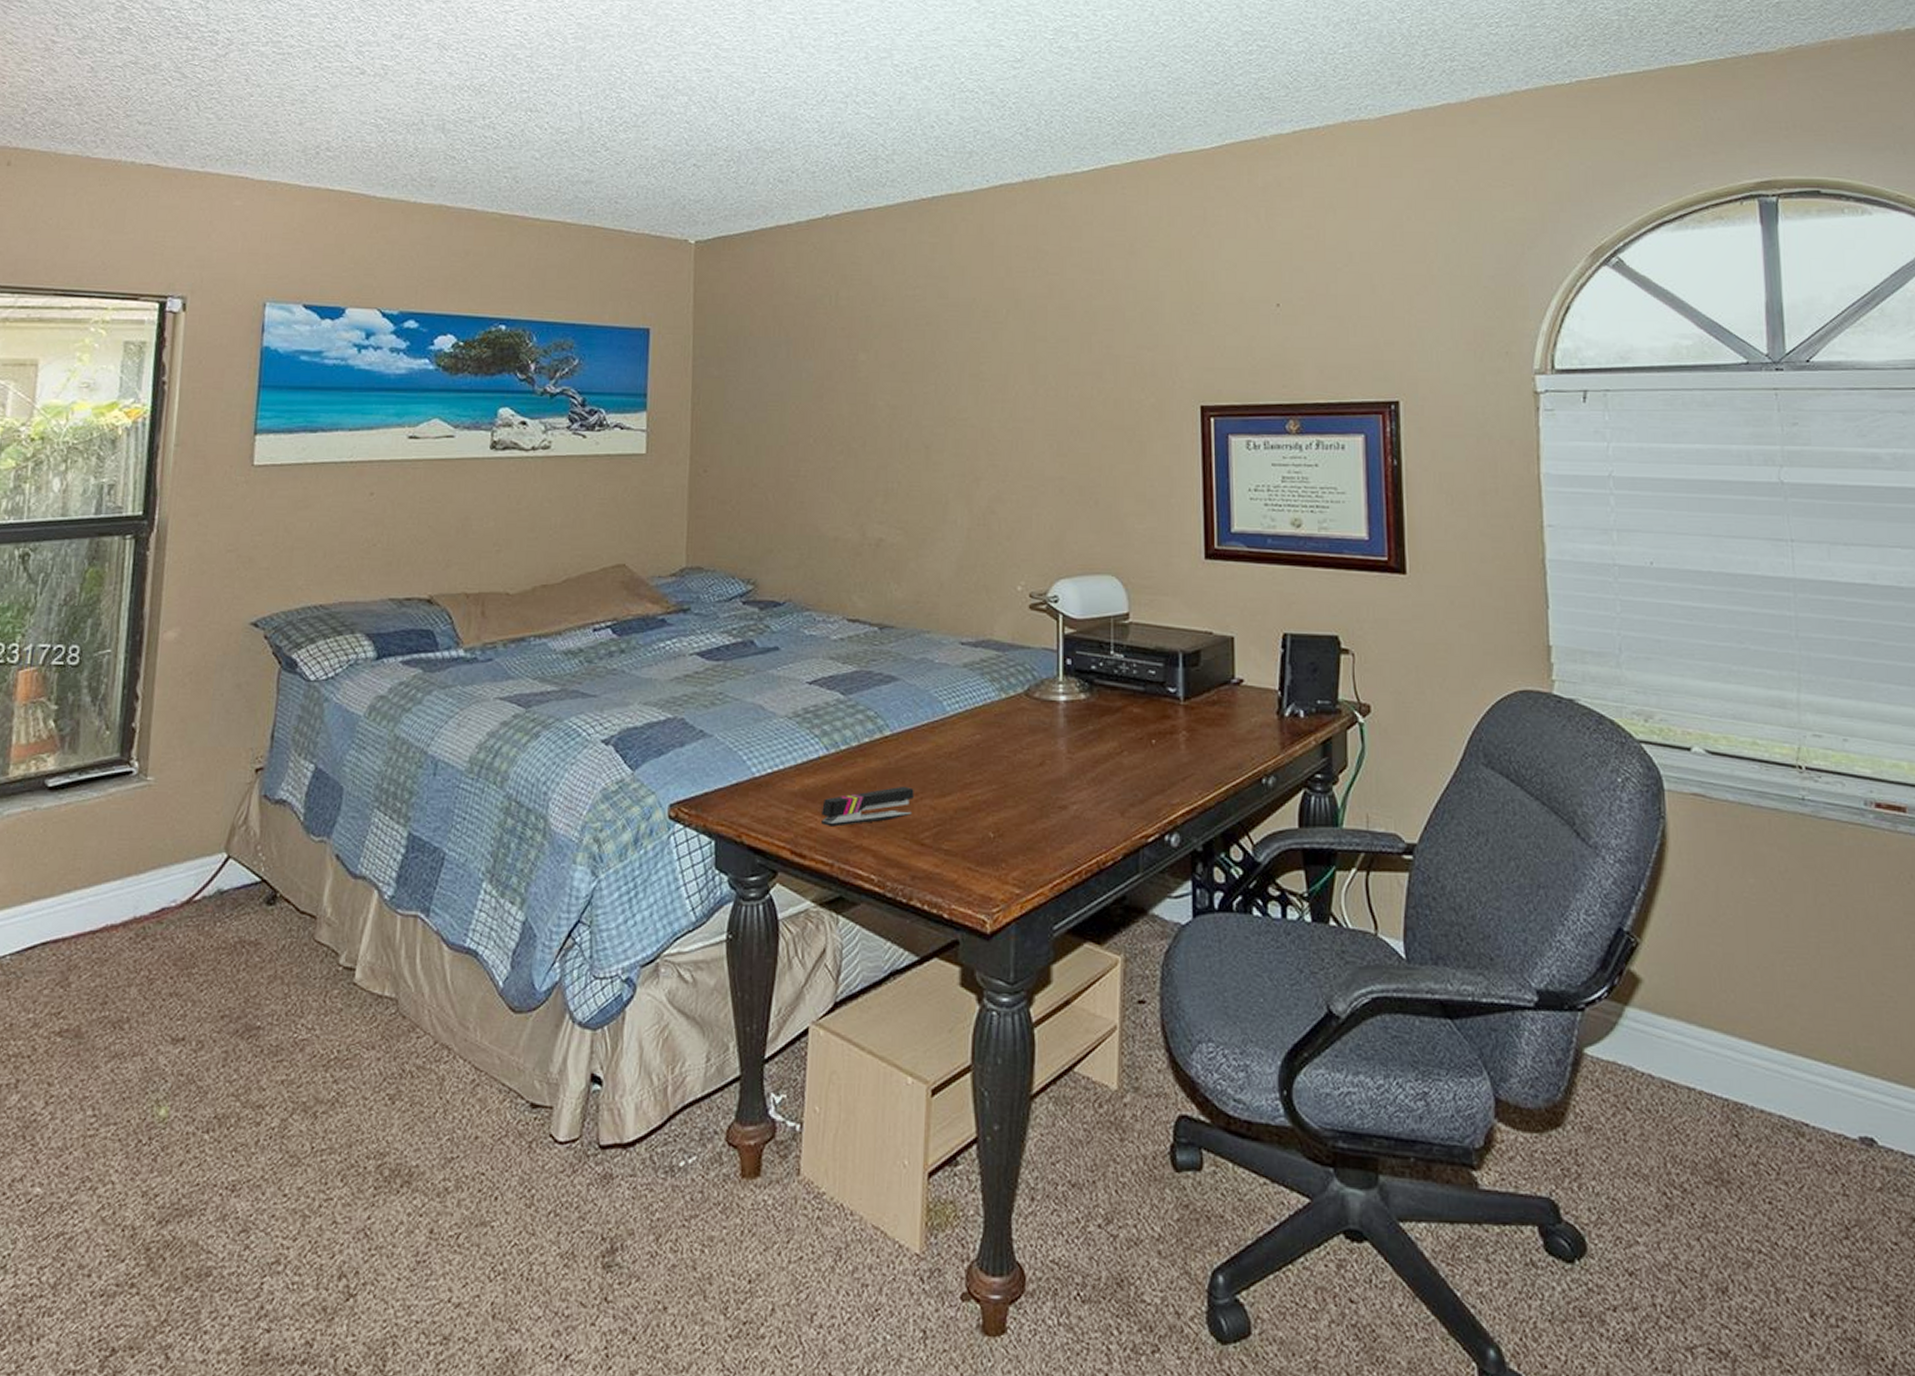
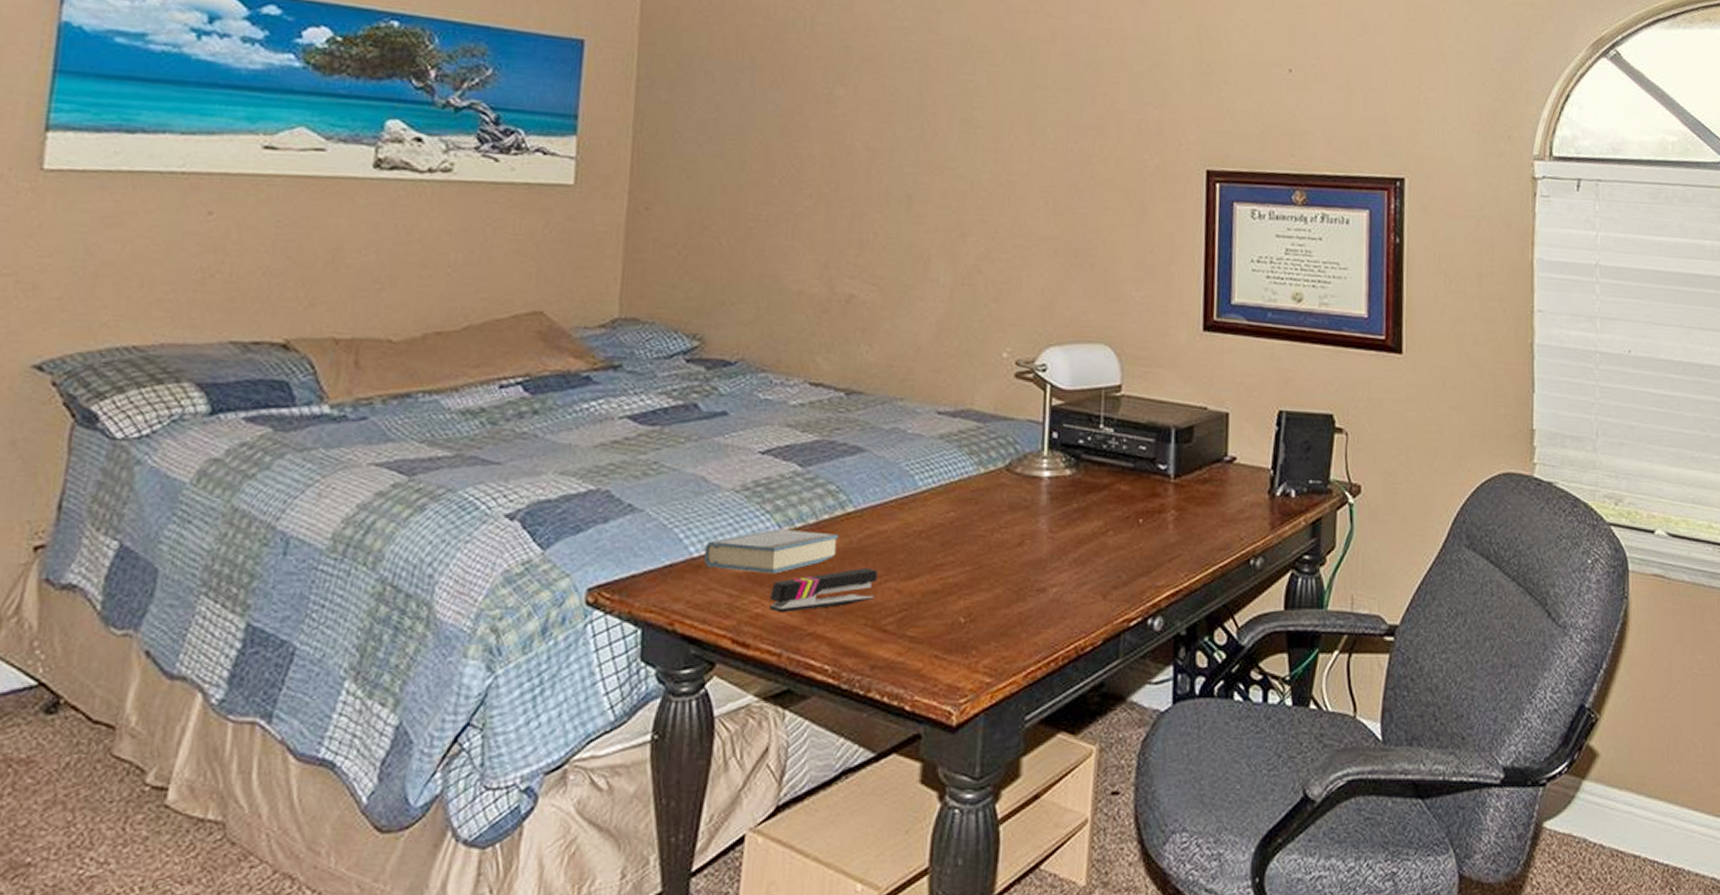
hardback book: none [764,751,879,792] -> present [703,528,839,574]

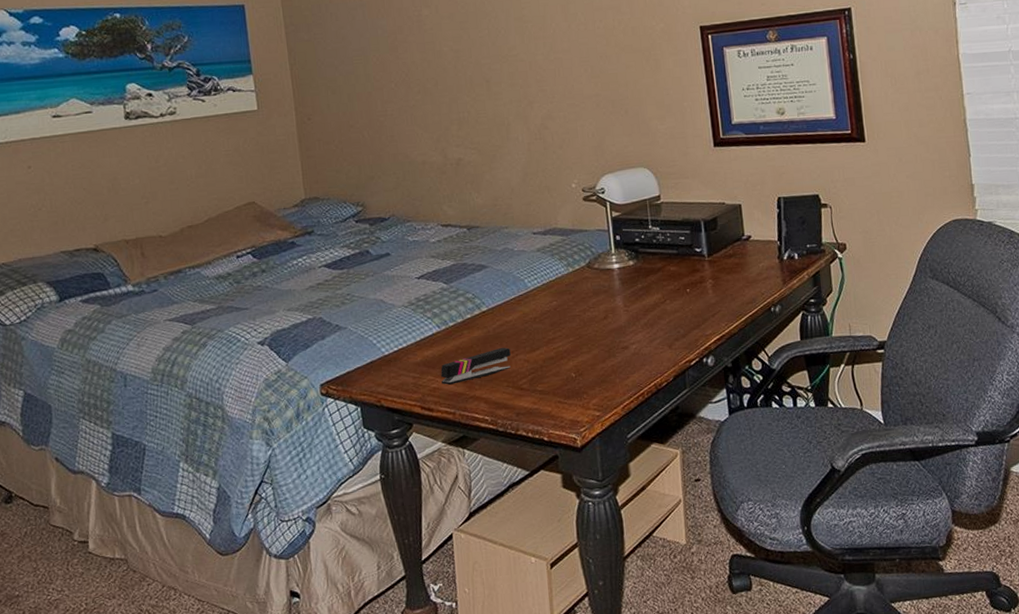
hardback book: present [703,528,839,574] -> none [391,327,480,361]

